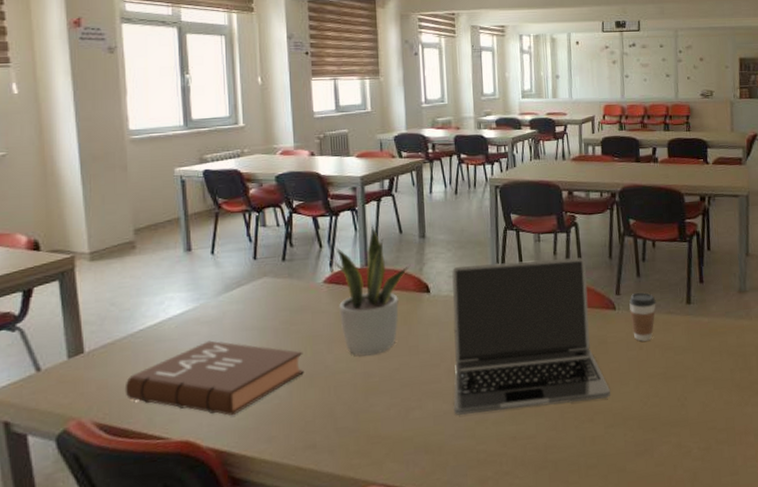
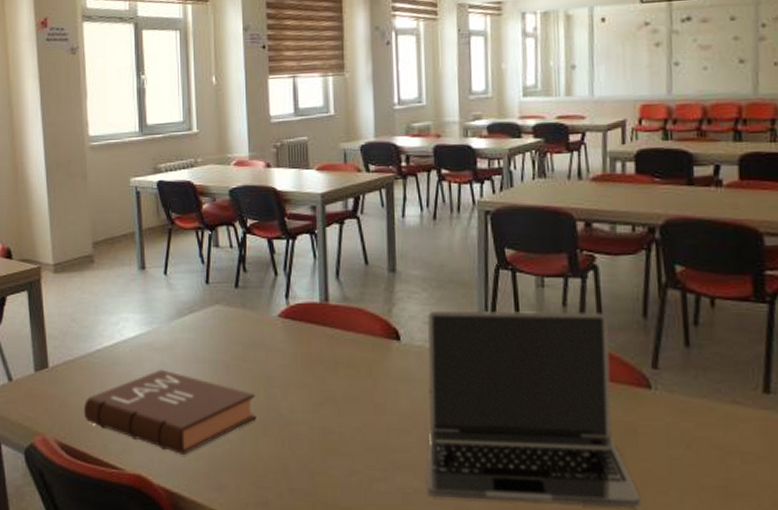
potted plant: present [328,222,411,356] -> none [283,248,378,408]
coffee cup: present [629,292,656,342] -> none [672,368,714,438]

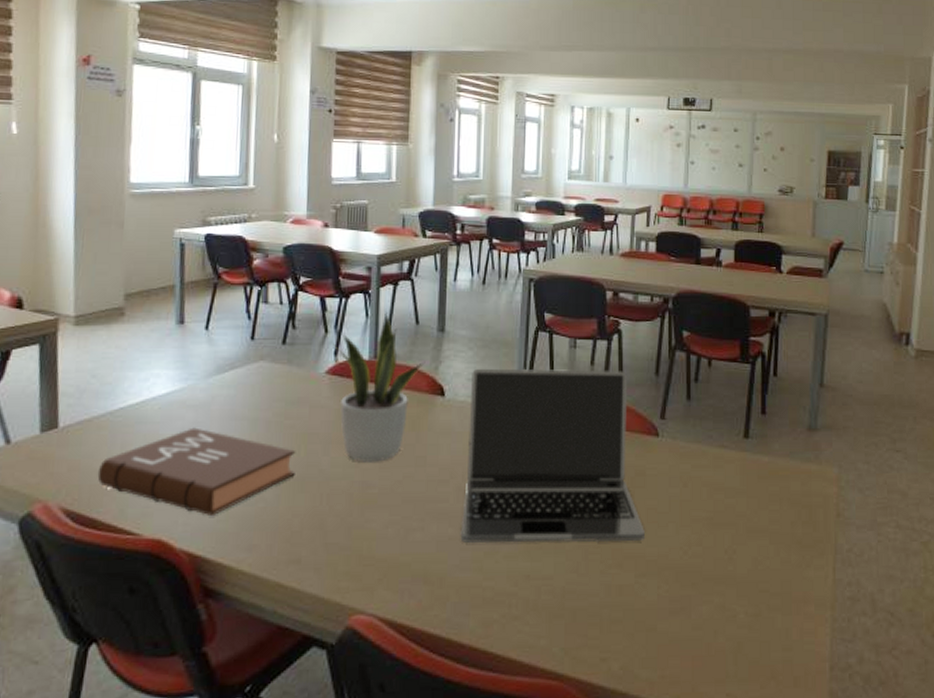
potted plant: none [283,248,378,408] -> present [333,308,426,462]

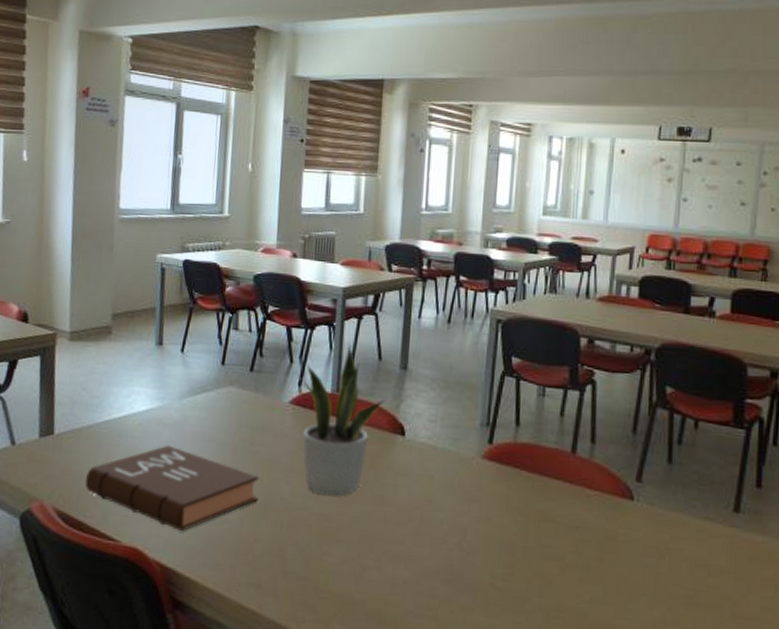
laptop: present [460,368,645,544] -> none [415,410,613,611]

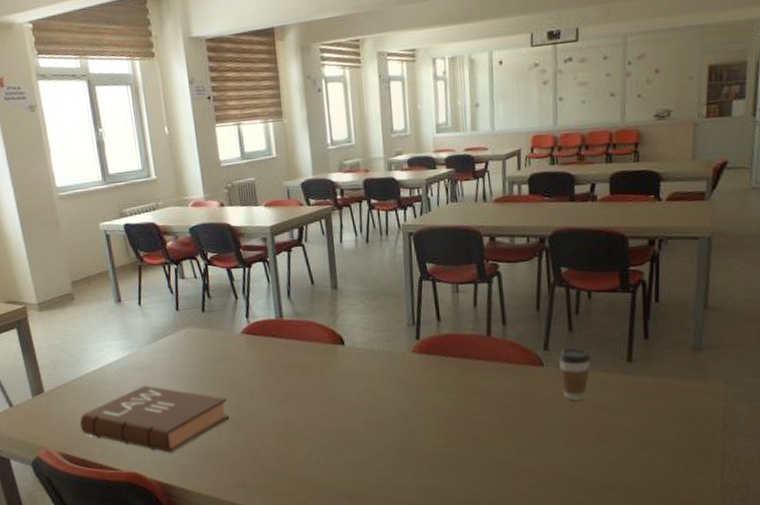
potted plant: present [297,342,387,496] -> none [243,273,324,405]
coffee cup: none [652,483,690,550] -> present [559,348,591,401]

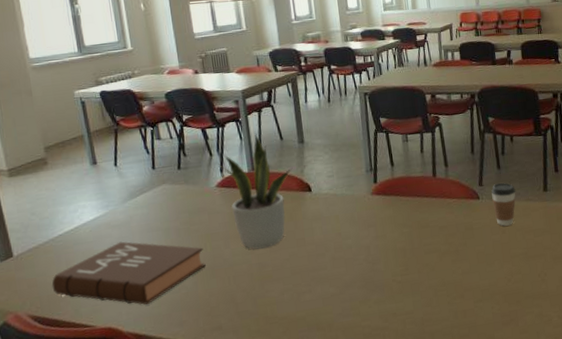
potted plant: none [243,273,324,405] -> present [218,131,293,249]

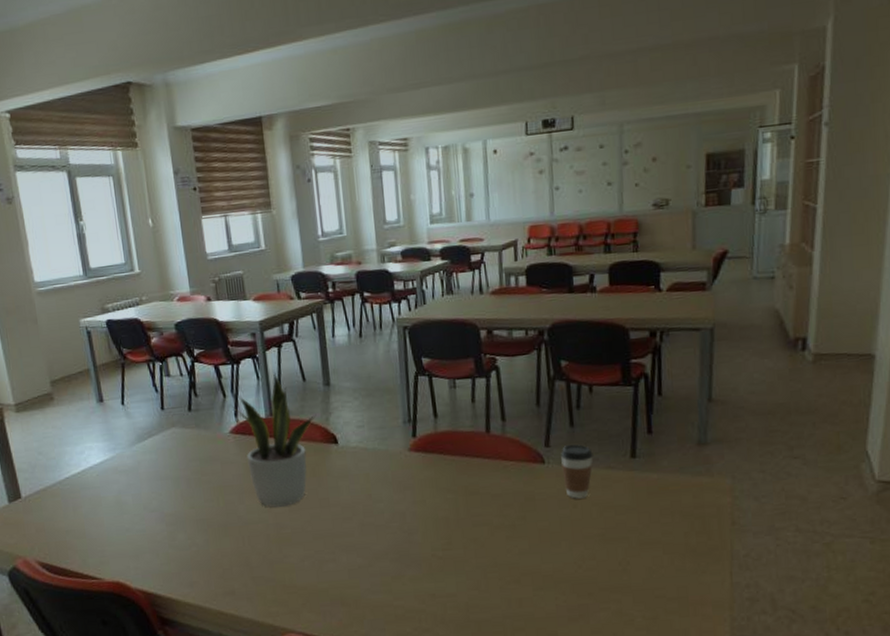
book: present [51,241,206,305] -> none [59,489,218,560]

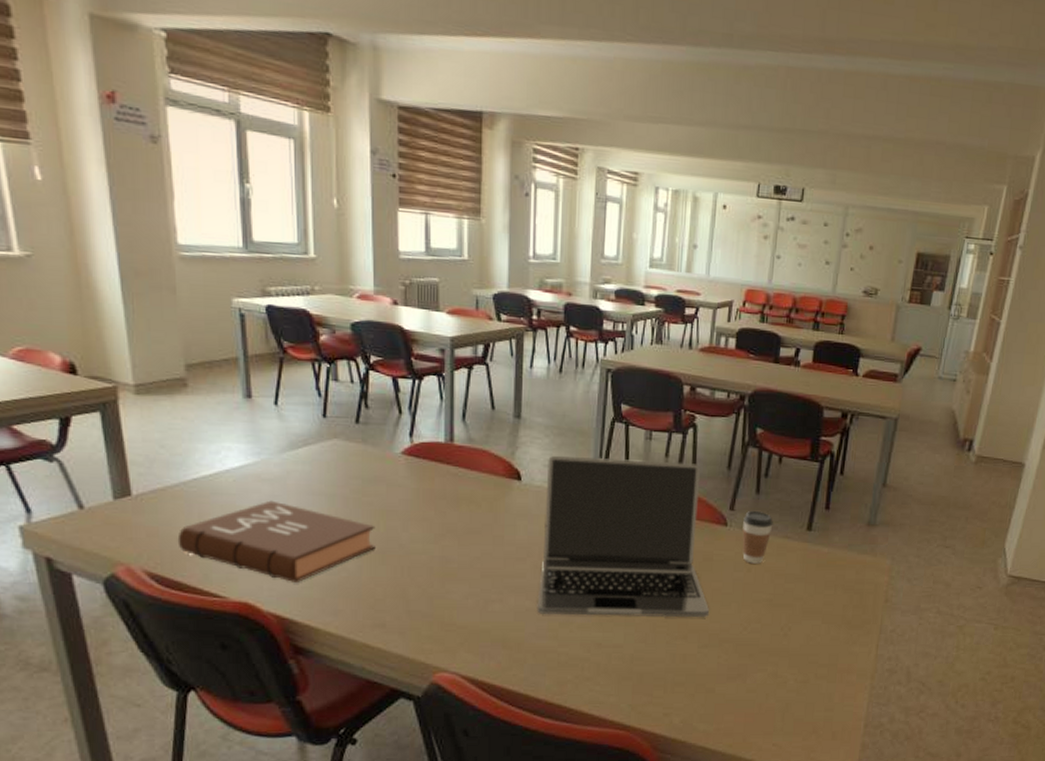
book: none [59,489,218,560] -> present [177,500,376,582]
potted plant: present [232,369,317,507] -> none [408,392,502,539]
laptop: none [360,405,539,570] -> present [537,455,709,618]

